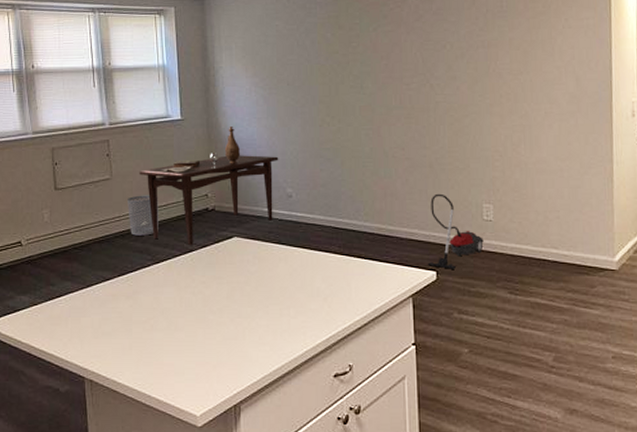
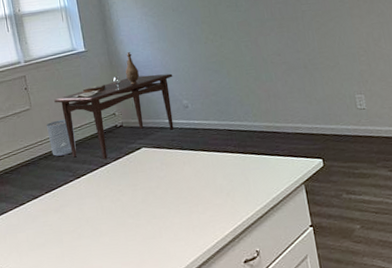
vacuum cleaner: present [427,193,484,269] -> none [309,90,361,156]

